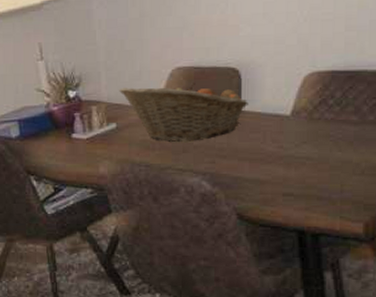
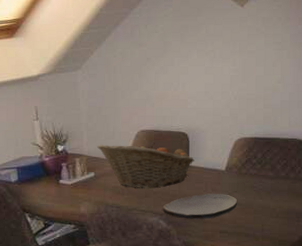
plate: none [206,146,308,180] -> present [162,194,238,220]

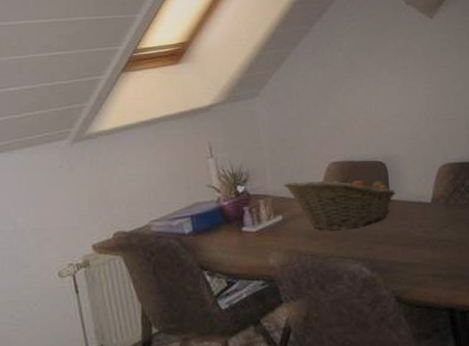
plate: present [162,194,238,220] -> none [364,230,449,264]

